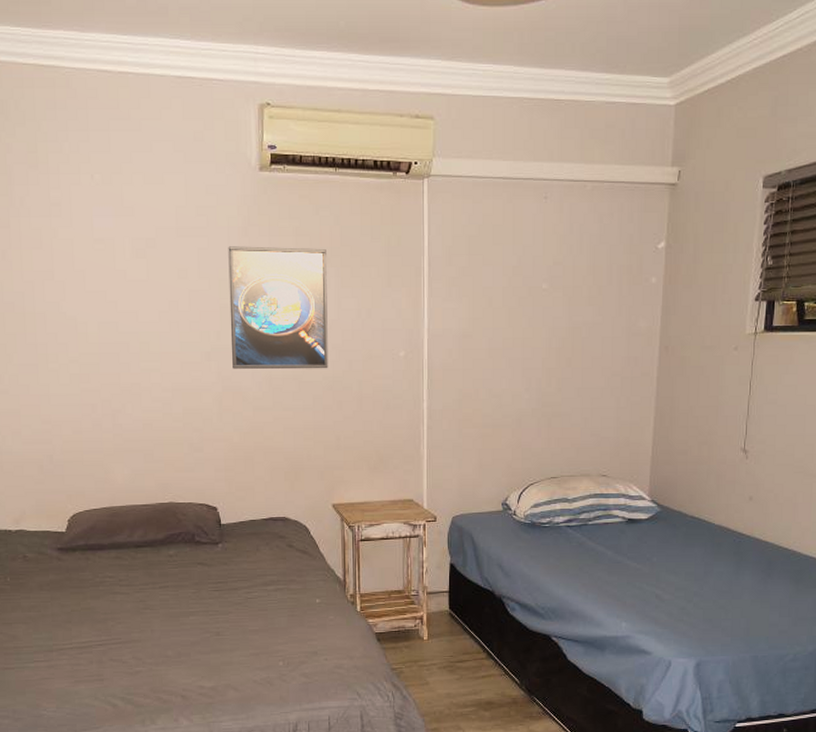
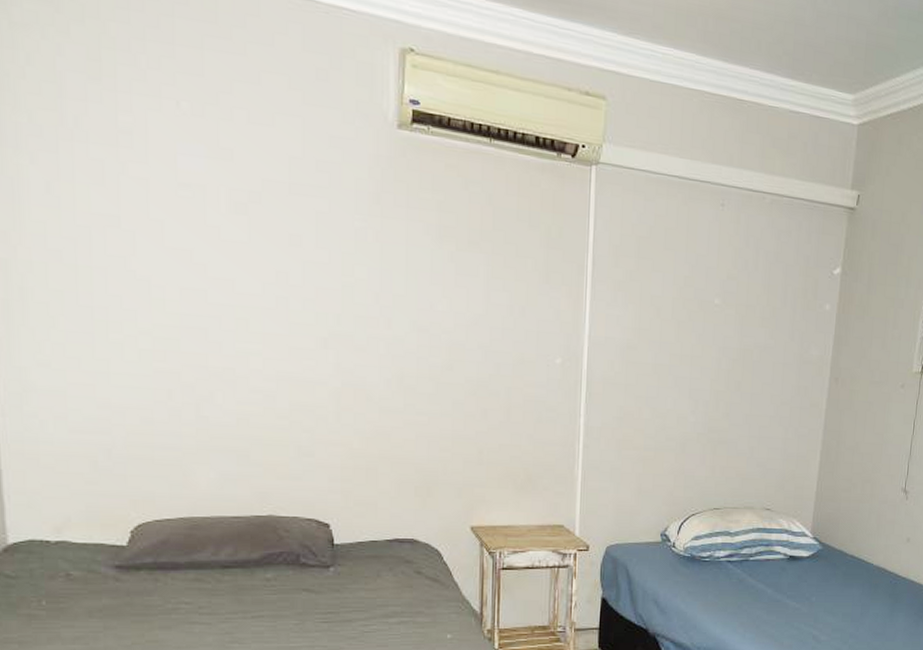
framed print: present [228,246,328,369] -> none [354,213,476,371]

